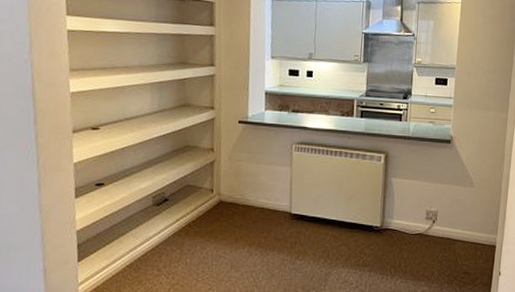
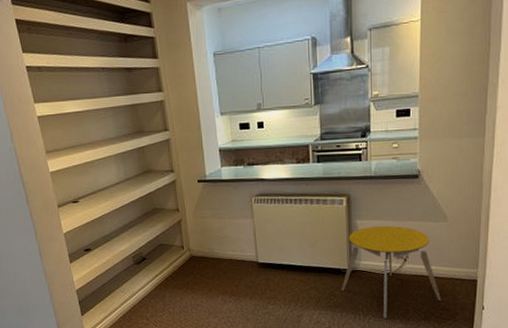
stool: none [372,185,464,280] -> present [341,225,442,318]

